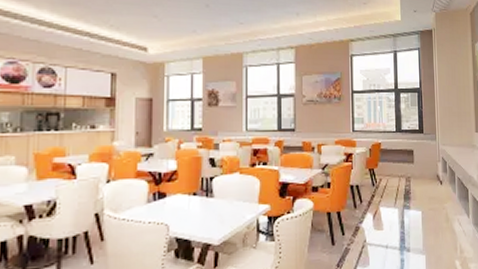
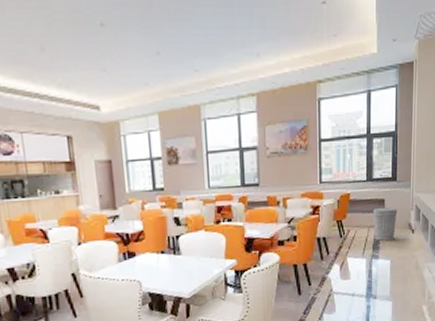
trash can: none [403,157,426,192] -> present [373,207,397,242]

